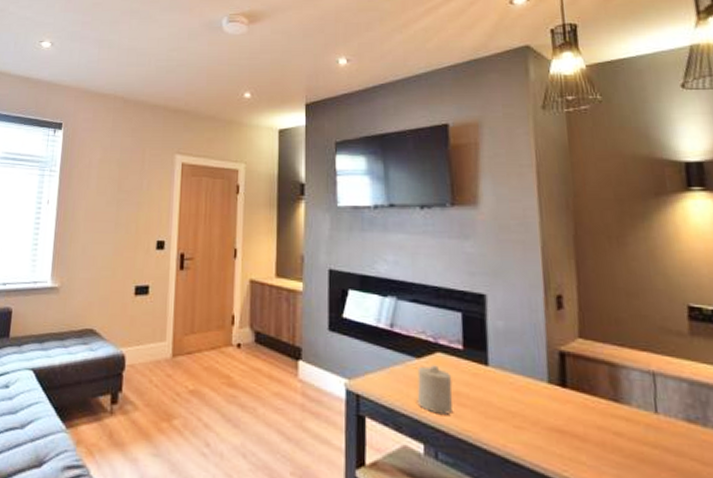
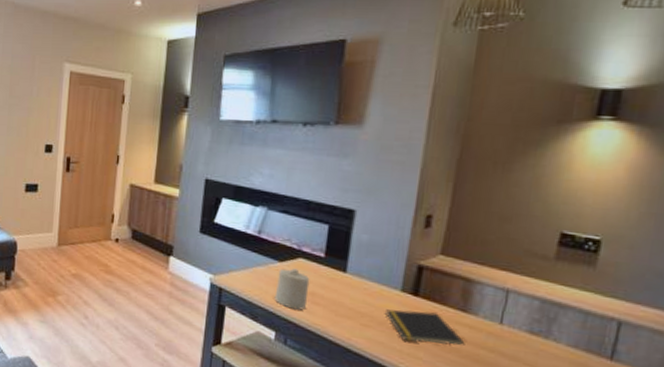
notepad: none [537,405,626,444] -> present [386,309,465,346]

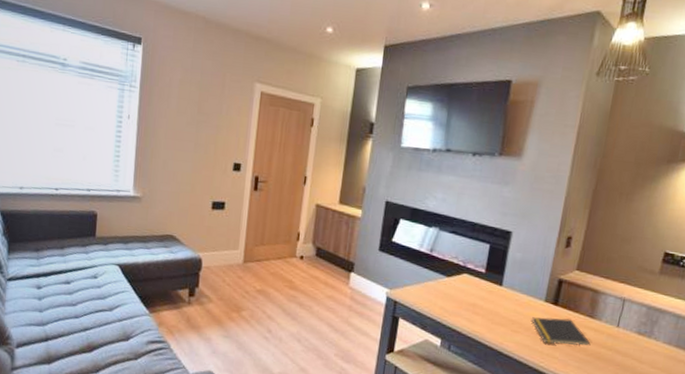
candle: present [274,268,310,310] -> none [441,283,472,320]

